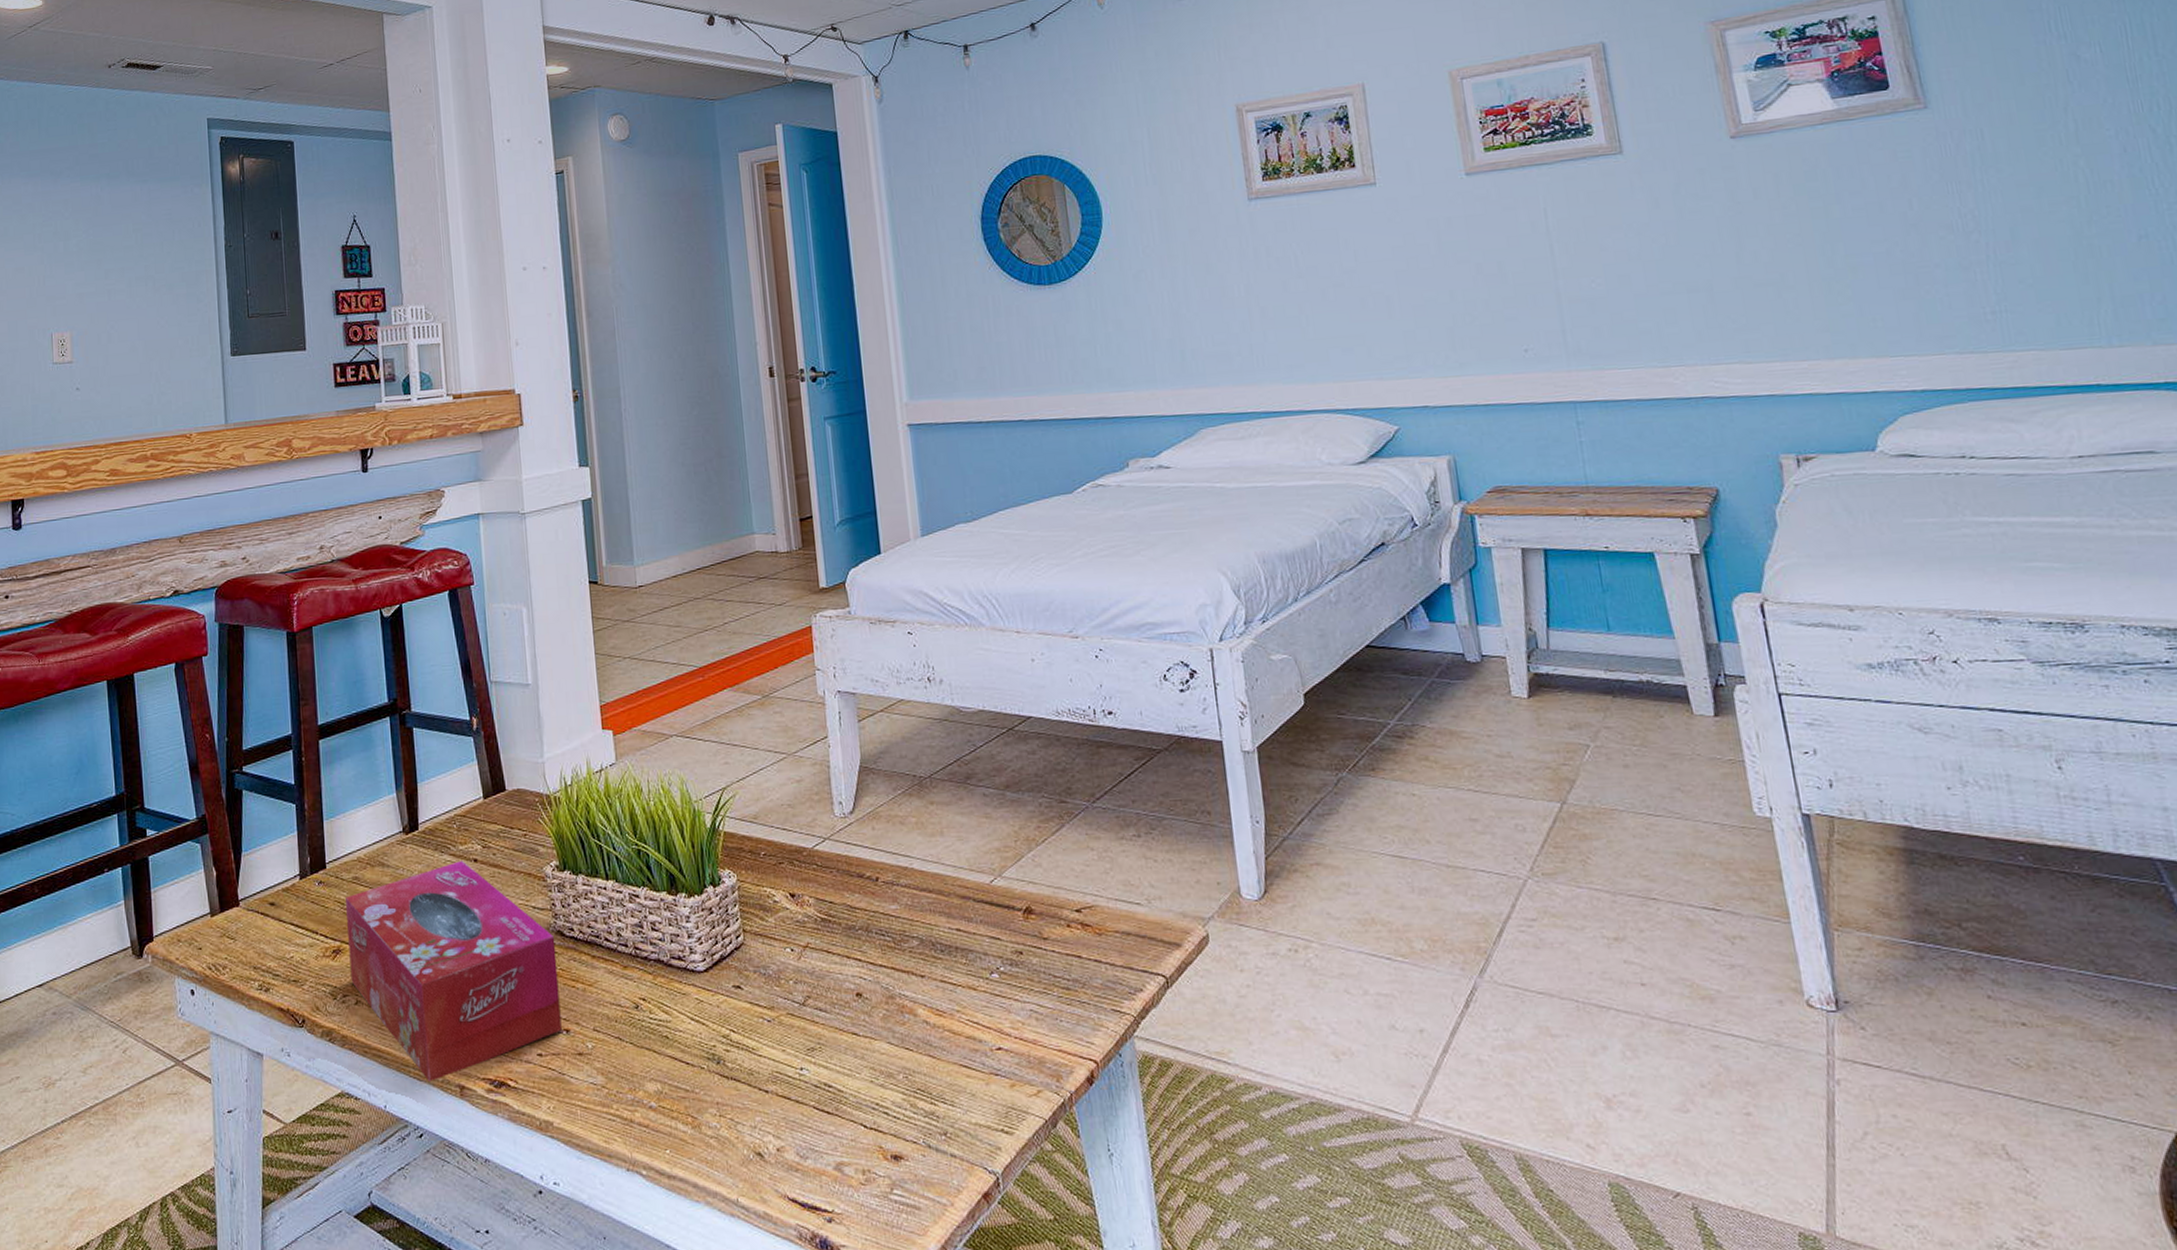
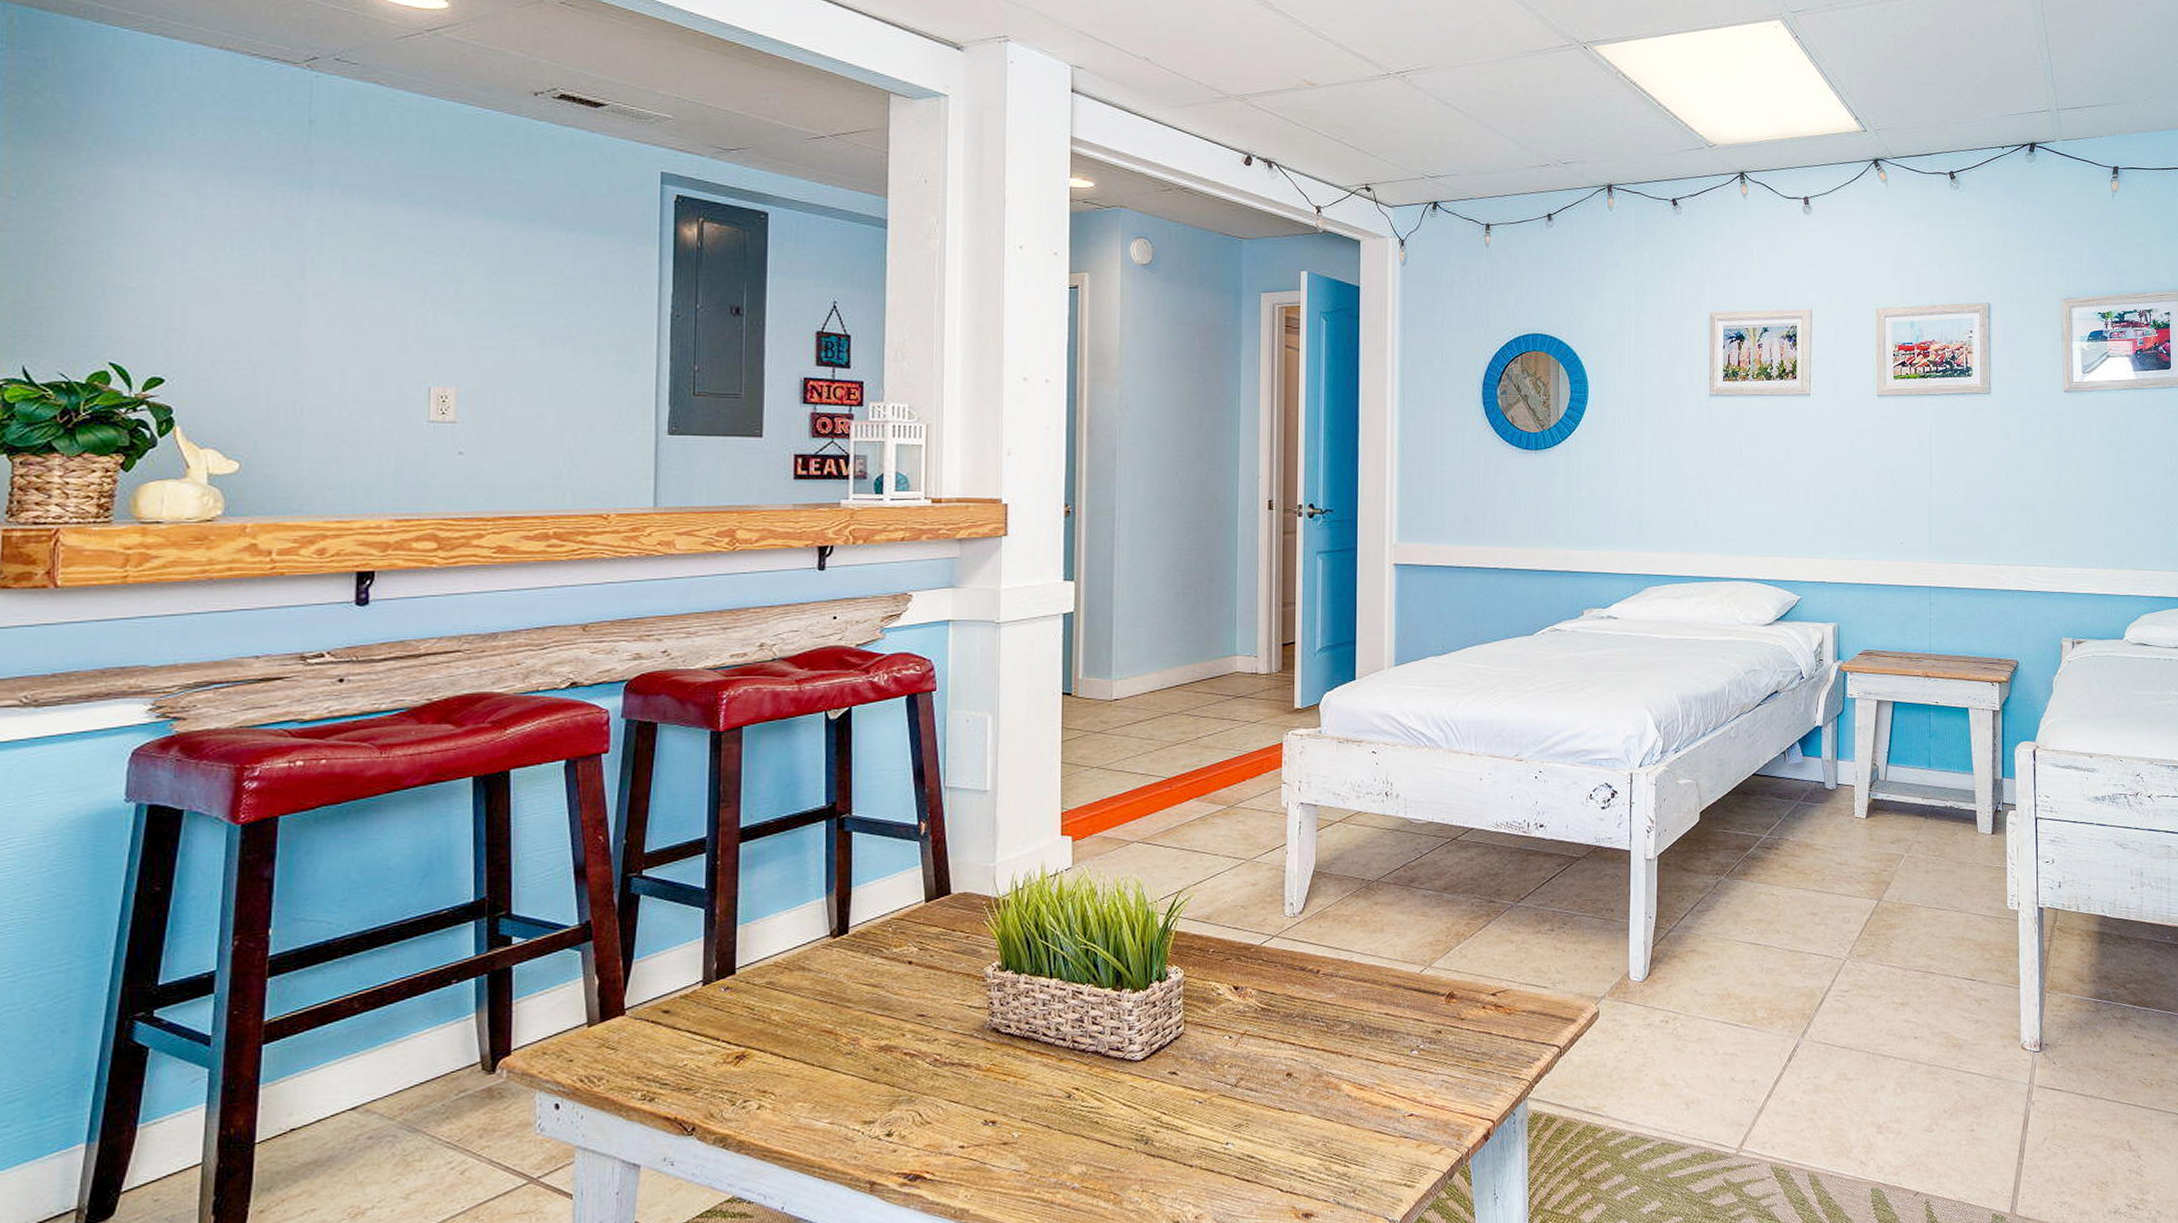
tissue box: present [346,860,562,1081] -> none [754,962,990,1180]

